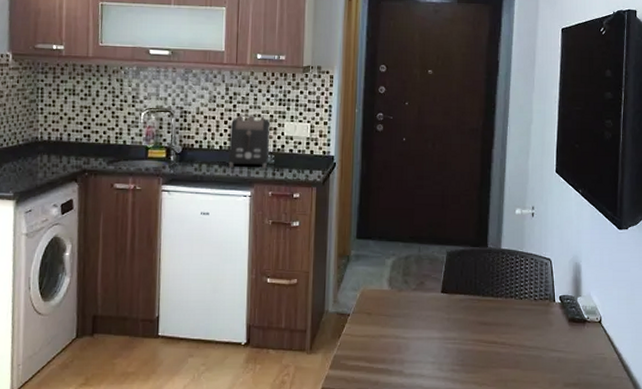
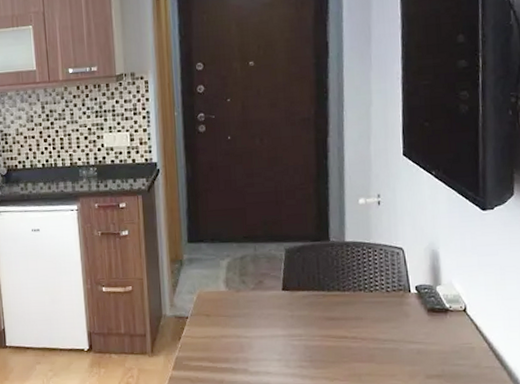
toaster: present [228,114,271,168] -> none [50,129,92,184]

